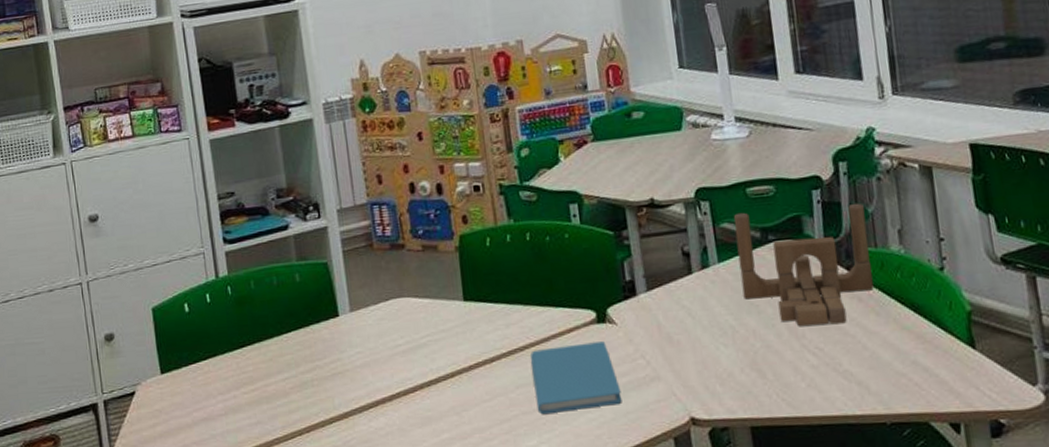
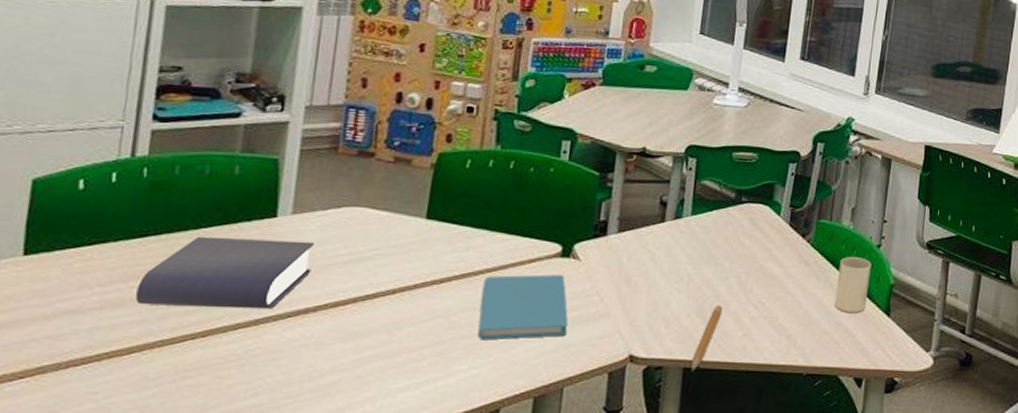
book: none [248,335,379,408] -> present [135,236,314,309]
toy blocks: present [733,202,874,326] -> none [706,173,829,283]
pencil: none [758,355,778,431] -> present [691,305,723,372]
cup: none [898,284,944,349] -> present [834,256,872,313]

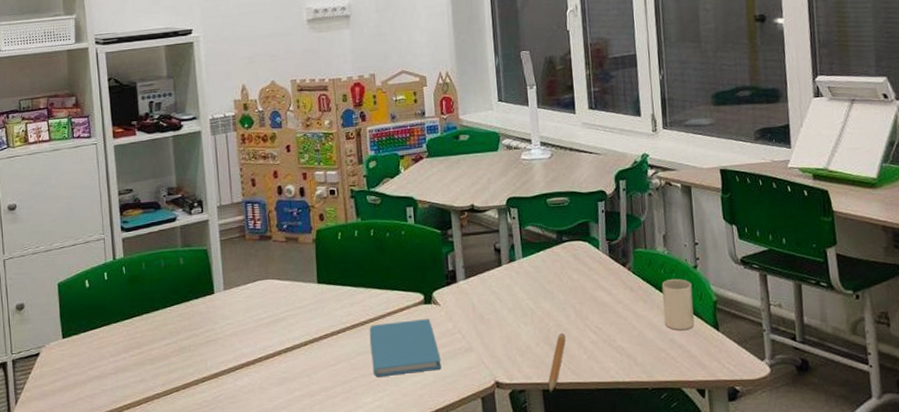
book: present [135,236,314,309] -> none [135,310,245,368]

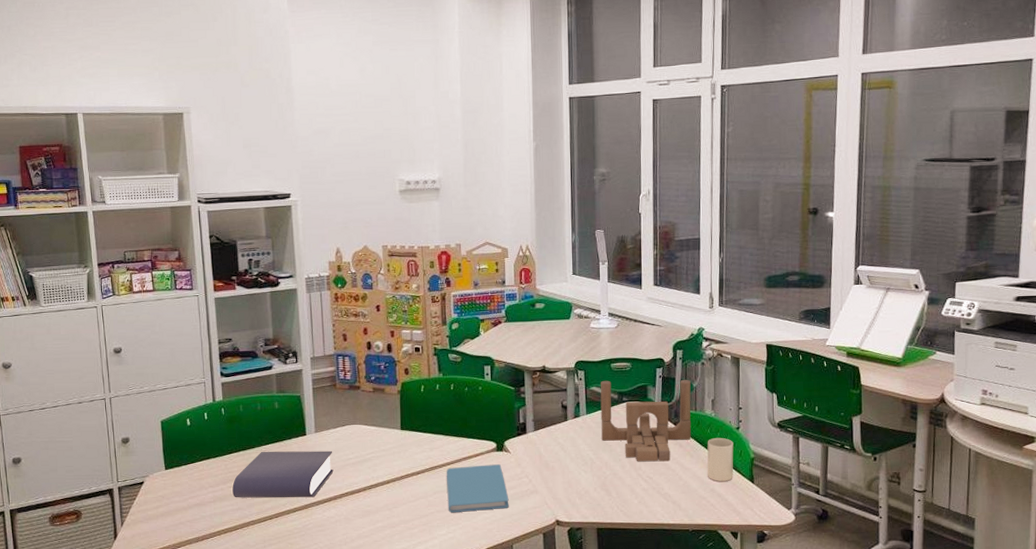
book: none [135,310,245,368] -> present [232,450,334,498]
toy blocks: none [536,213,643,310] -> present [600,379,692,462]
pencil: present [548,333,566,393] -> none [603,480,621,531]

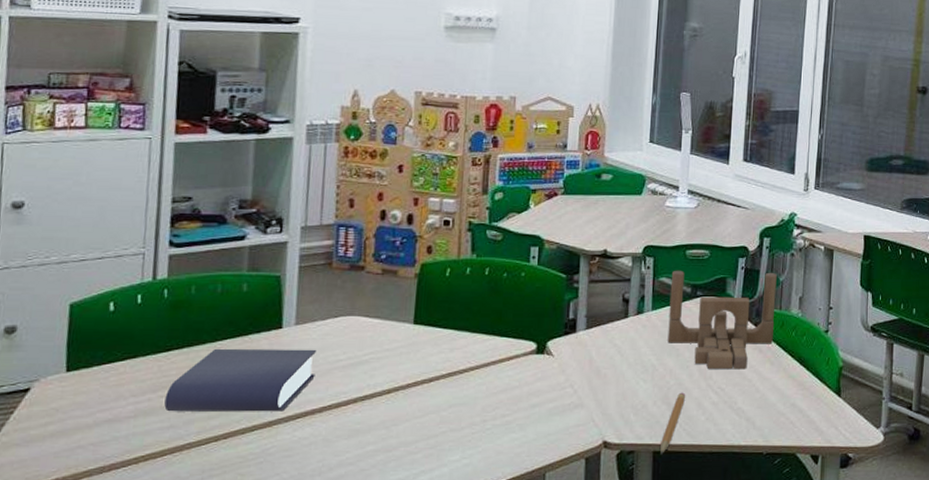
book: present [447,464,509,512] -> none [465,370,546,431]
pencil: none [603,480,621,531] -> present [660,392,686,455]
cup: present [707,437,734,481] -> none [788,342,821,394]

